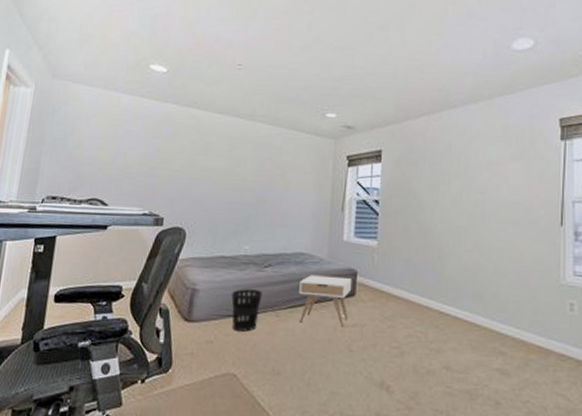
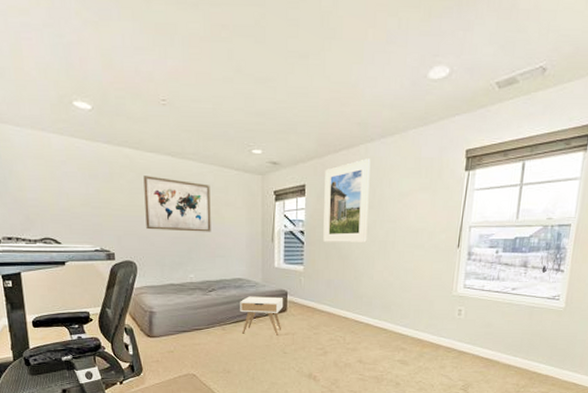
wall art: none [203,136,278,198] -> present [143,176,211,232]
wastebasket: present [231,289,263,332] -> none [184,310,210,343]
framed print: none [401,125,454,216] -> present [323,159,371,243]

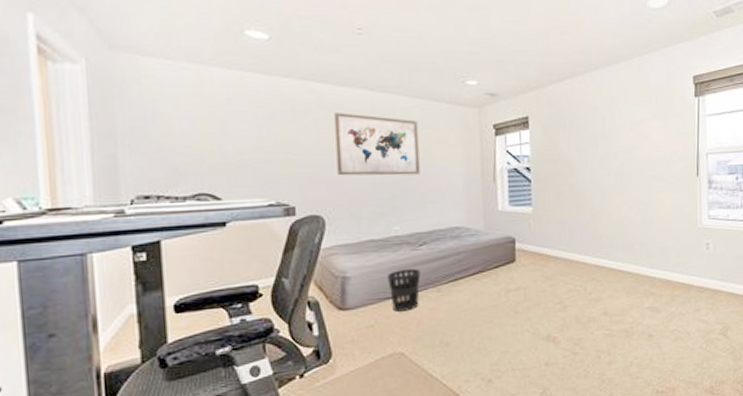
wastebasket: none [184,310,210,343] -> present [387,268,421,312]
nightstand: present [240,296,284,335] -> none [458,245,512,294]
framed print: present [323,159,371,243] -> none [549,87,601,178]

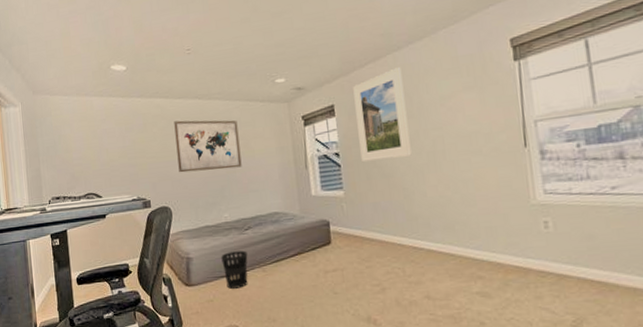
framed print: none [549,87,601,178] -> present [353,67,412,161]

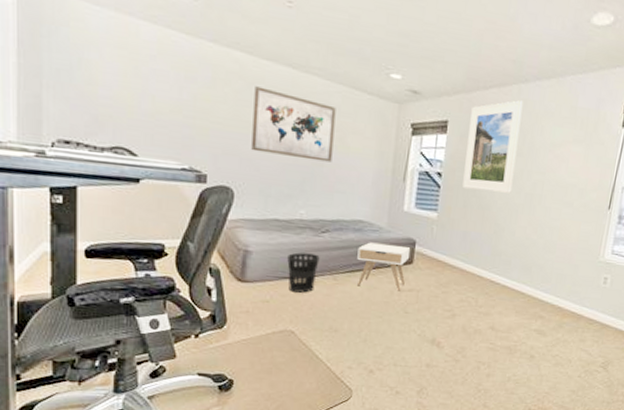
nightstand: none [278,228,328,274] -> present [357,242,411,291]

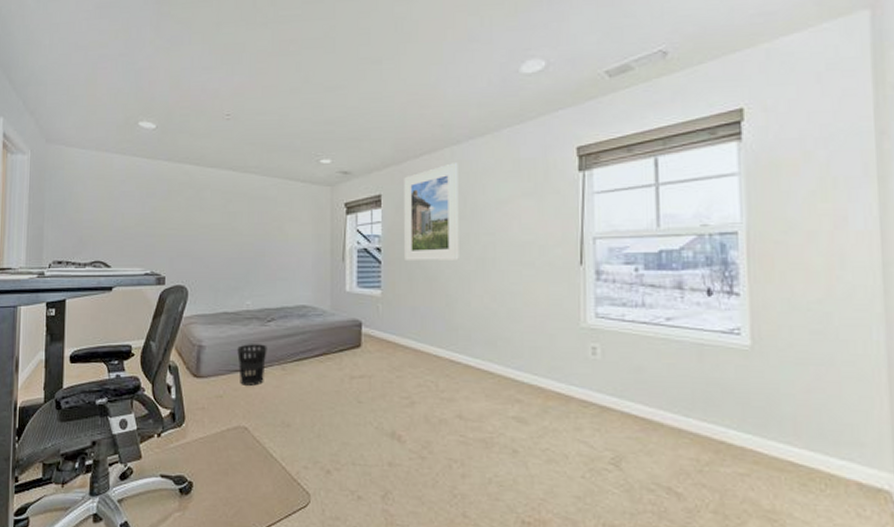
wall art: present [251,86,336,163] -> none [201,192,273,251]
nightstand: present [357,242,411,291] -> none [304,327,357,378]

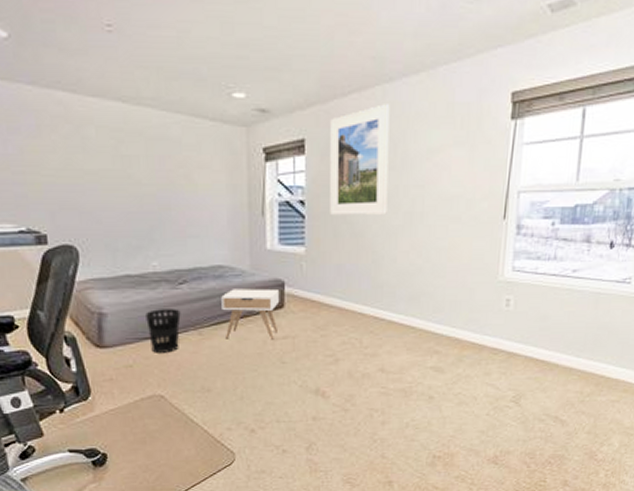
nightstand: none [304,327,357,378] -> present [221,288,280,340]

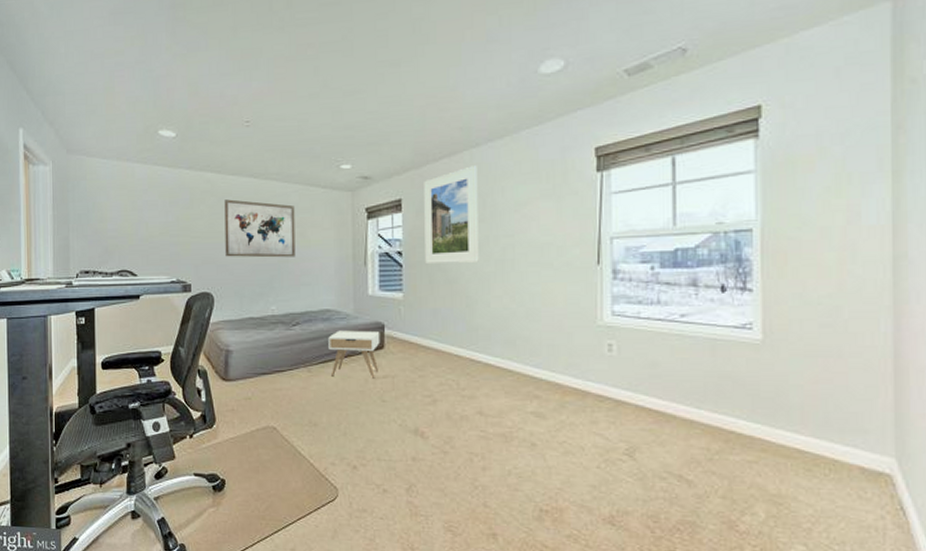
wall art: none [84,128,180,204] -> present [224,199,296,258]
wastebasket: present [145,309,181,353] -> none [264,348,293,388]

